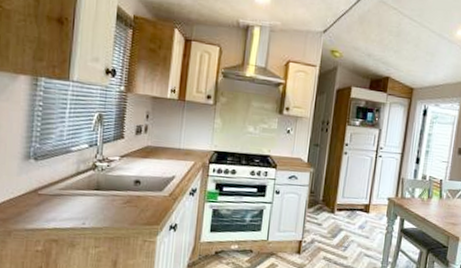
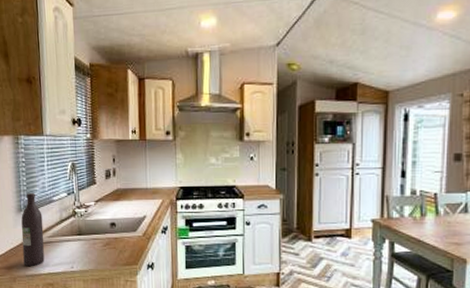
wine bottle: none [24,139,56,220] -> present [21,192,45,266]

